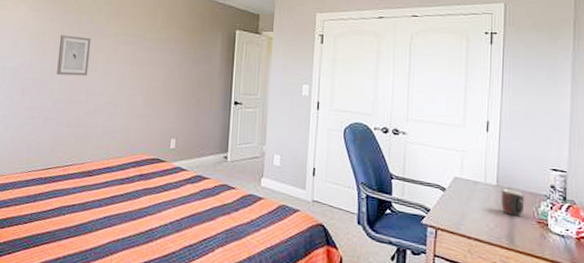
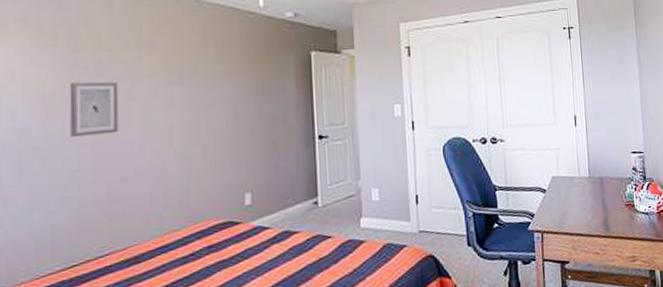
mug: present [501,188,525,217] -> none [594,177,615,205]

